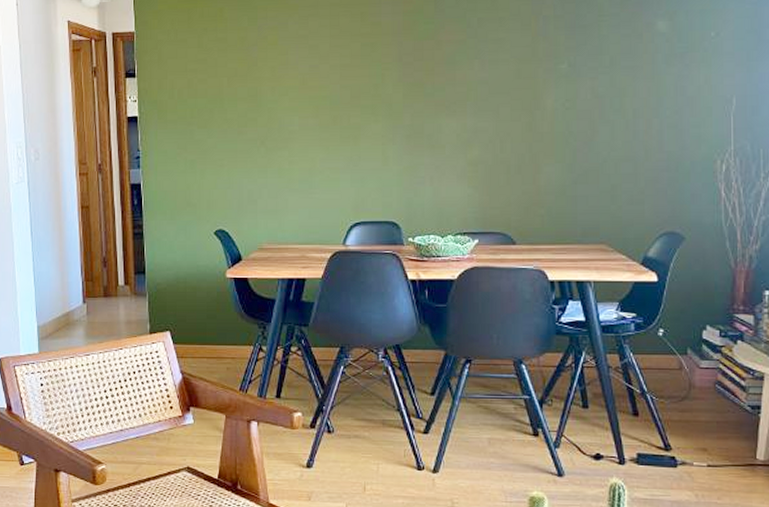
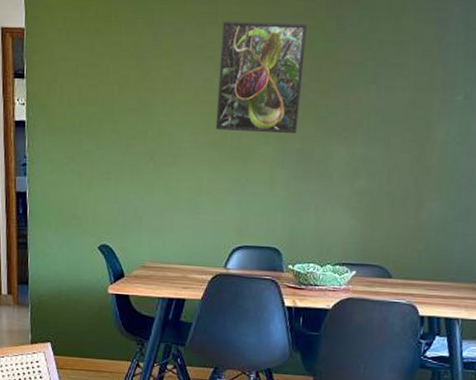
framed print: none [324,9,407,112] -> present [215,21,307,134]

